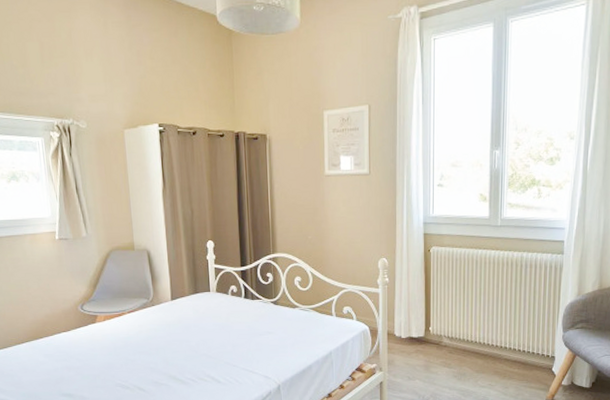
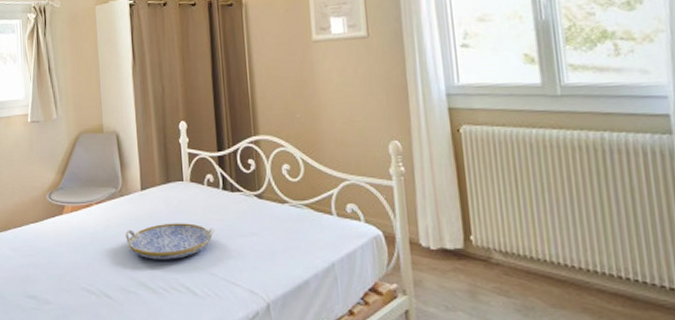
serving tray: none [156,326,236,357] -> present [125,223,214,260]

